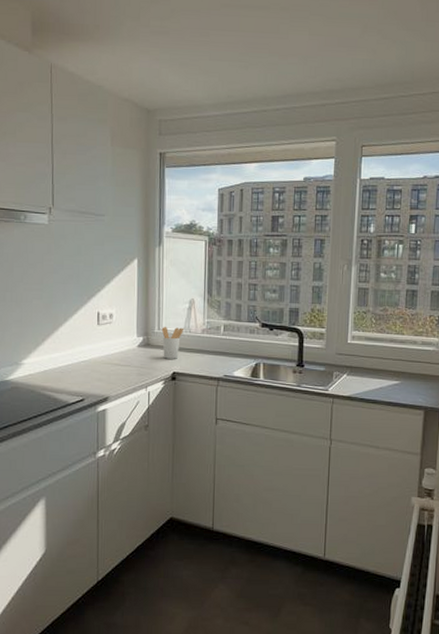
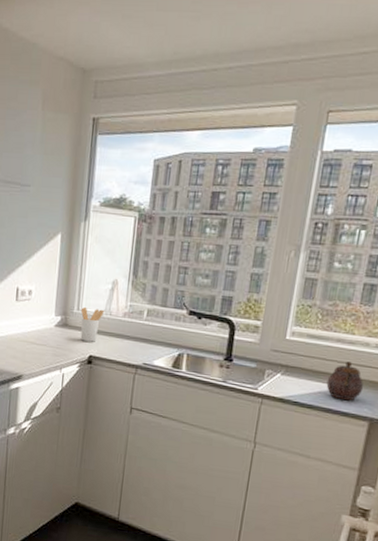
teapot: none [386,359,417,393] -> present [326,361,364,401]

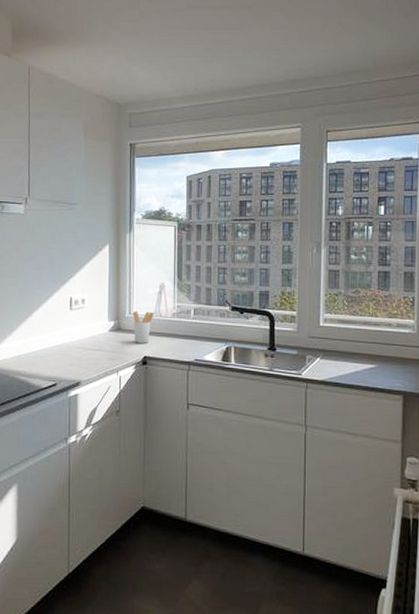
teapot: present [326,361,364,401] -> none [361,341,393,378]

